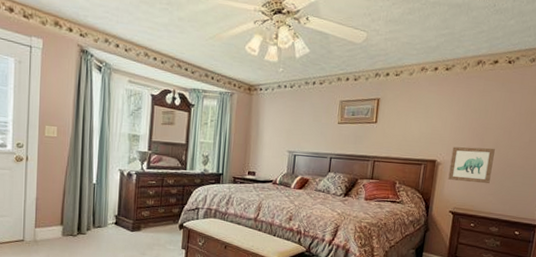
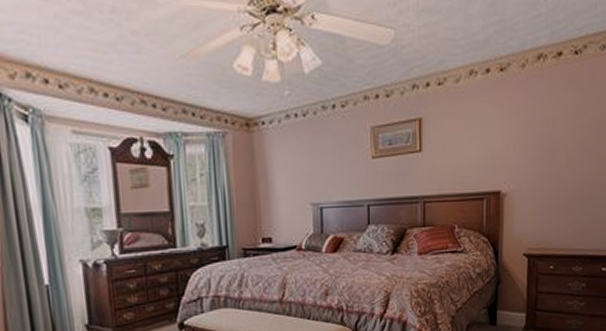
wall art: present [448,146,495,184] -> none [517,166,569,214]

